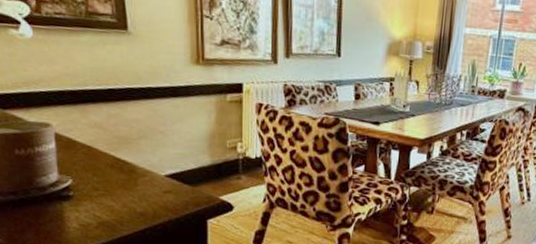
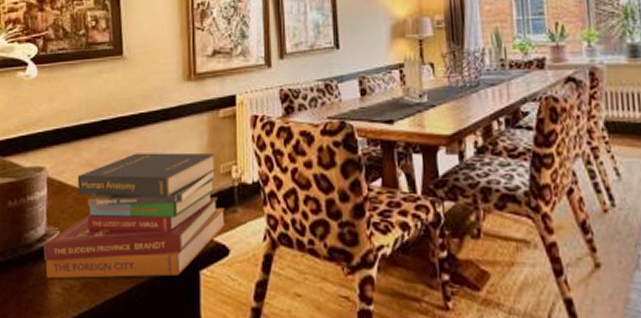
books: none [57,122,231,222] -> present [43,152,225,279]

